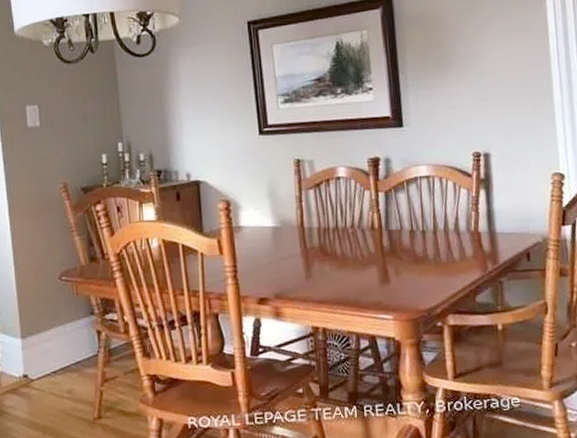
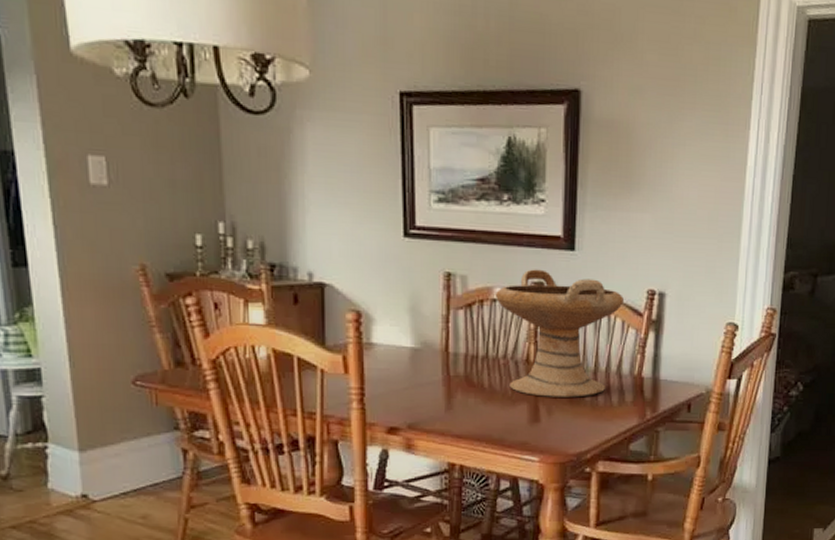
decorative bowl: none [338,147,452,259] -> present [494,269,623,398]

